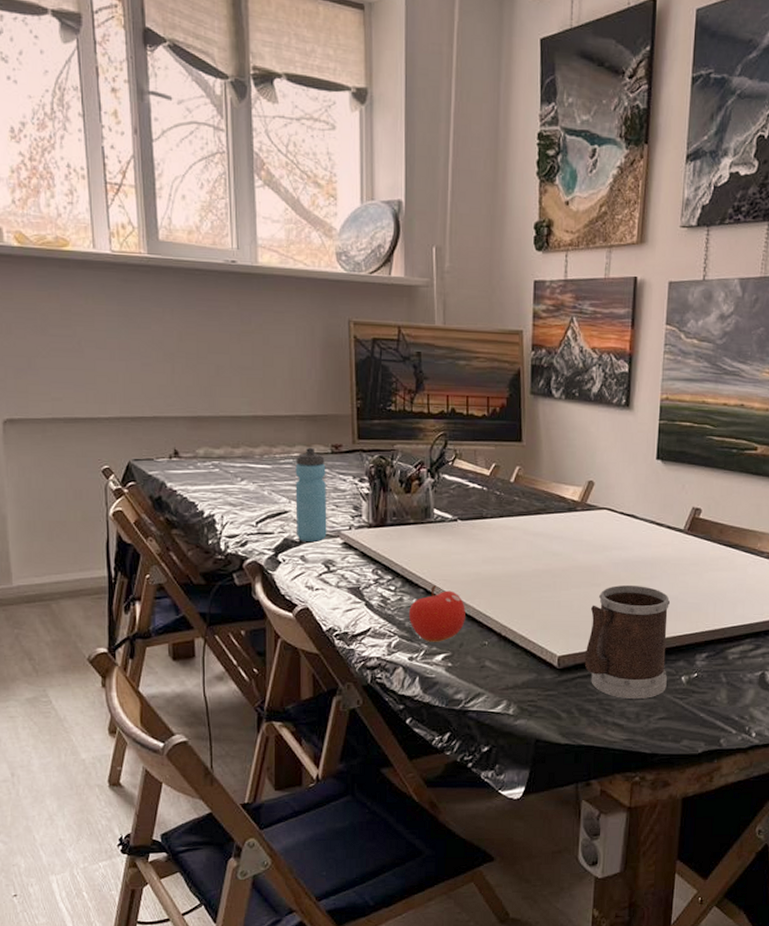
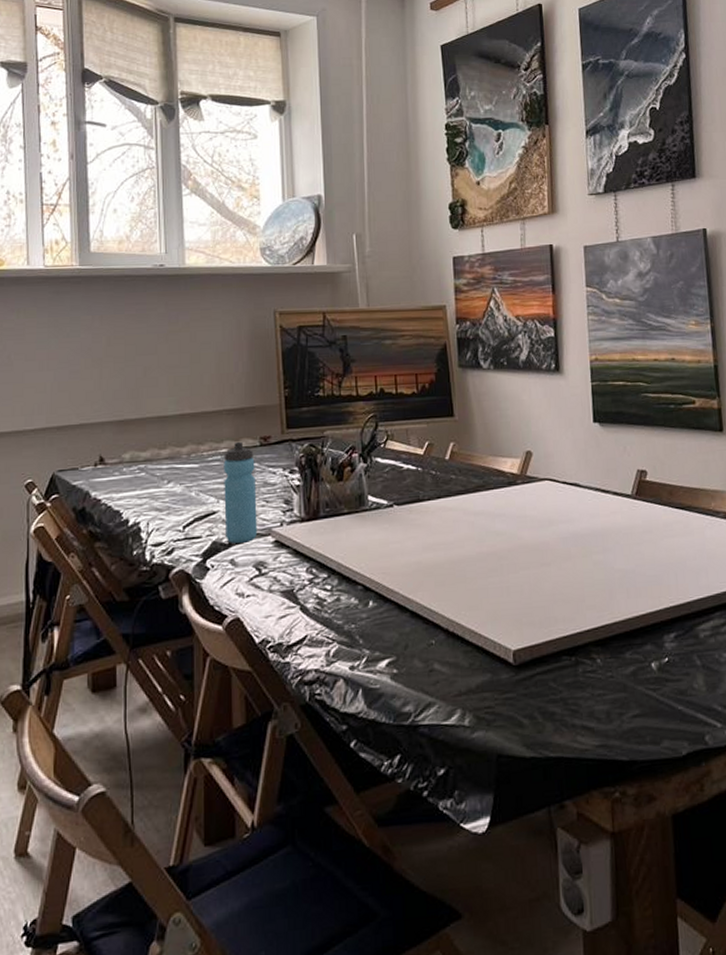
fruit: present [408,585,466,642] -> none [347,580,409,647]
mug: present [584,585,671,698] -> none [542,561,636,695]

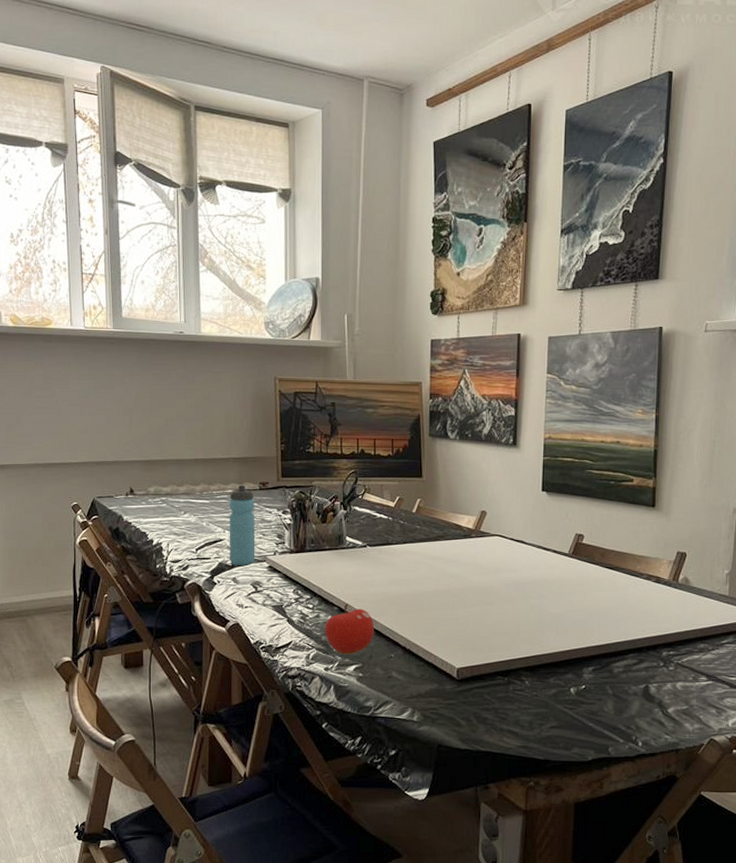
fruit: none [347,580,409,647] -> present [324,604,374,655]

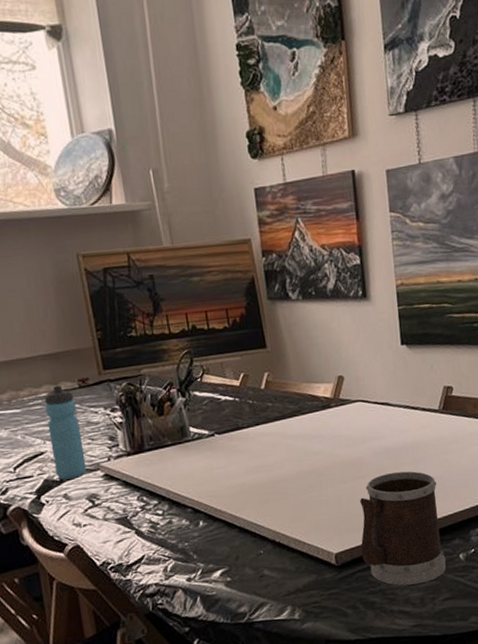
fruit: present [324,604,374,655] -> none [179,502,238,561]
mug: none [481,604,558,708] -> present [359,471,446,586]

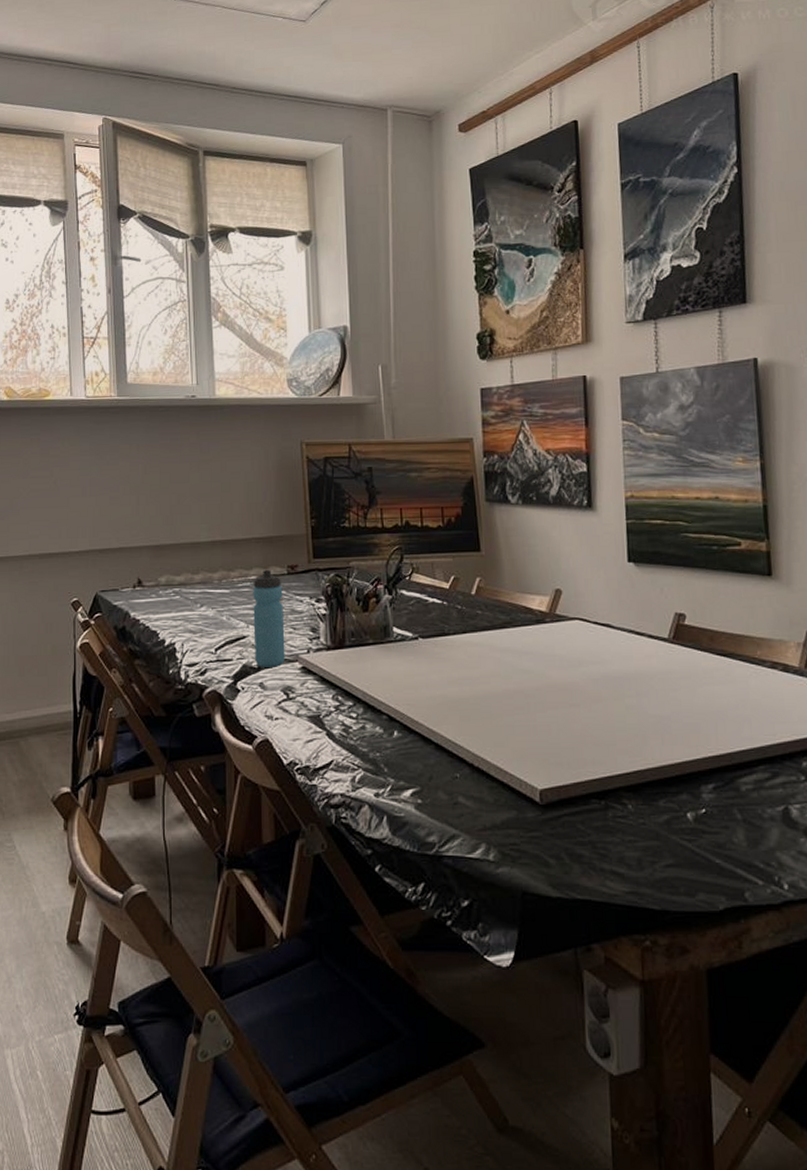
mug: present [359,471,446,586] -> none [569,705,670,841]

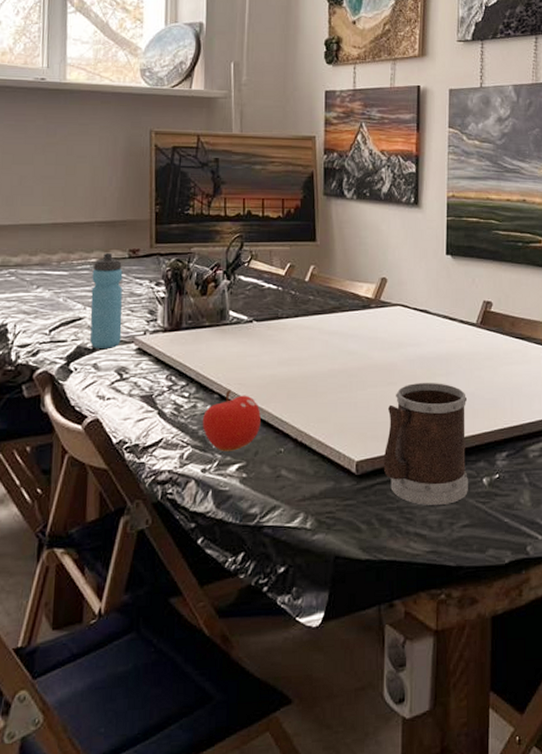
fruit: none [372,711,433,775] -> present [202,390,261,452]
mug: none [569,705,670,841] -> present [383,383,468,505]

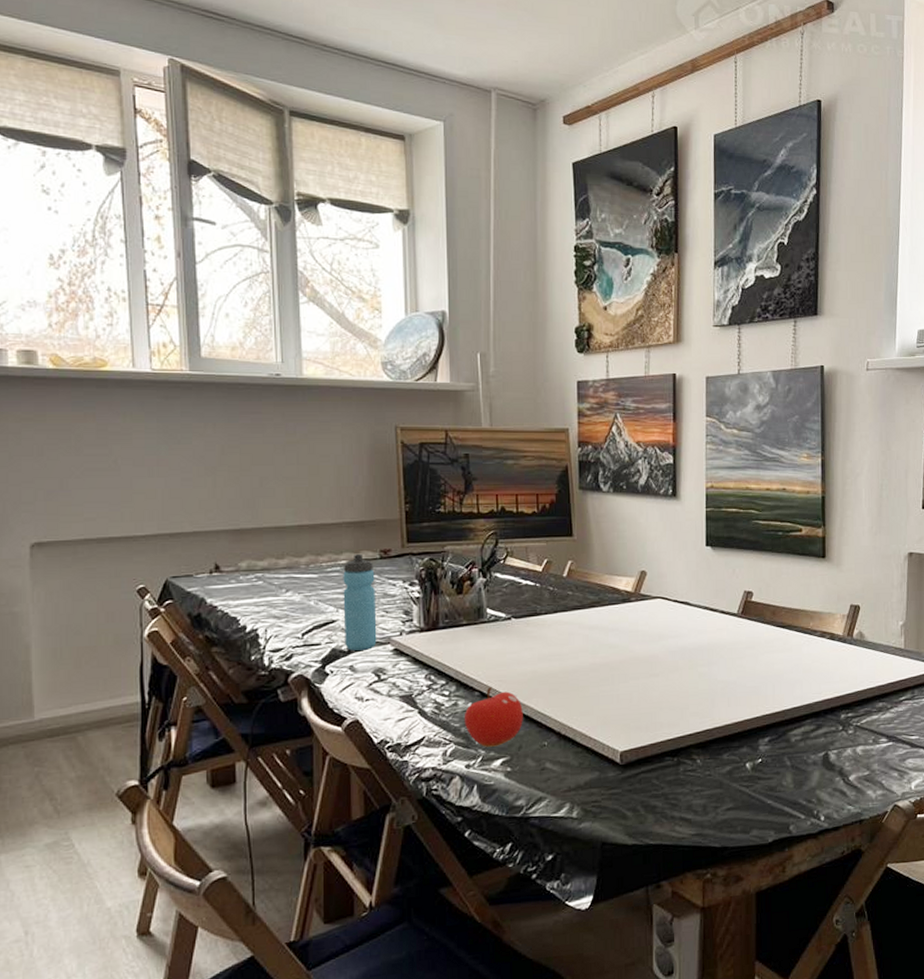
mug: present [383,383,468,505] -> none [647,673,732,791]

